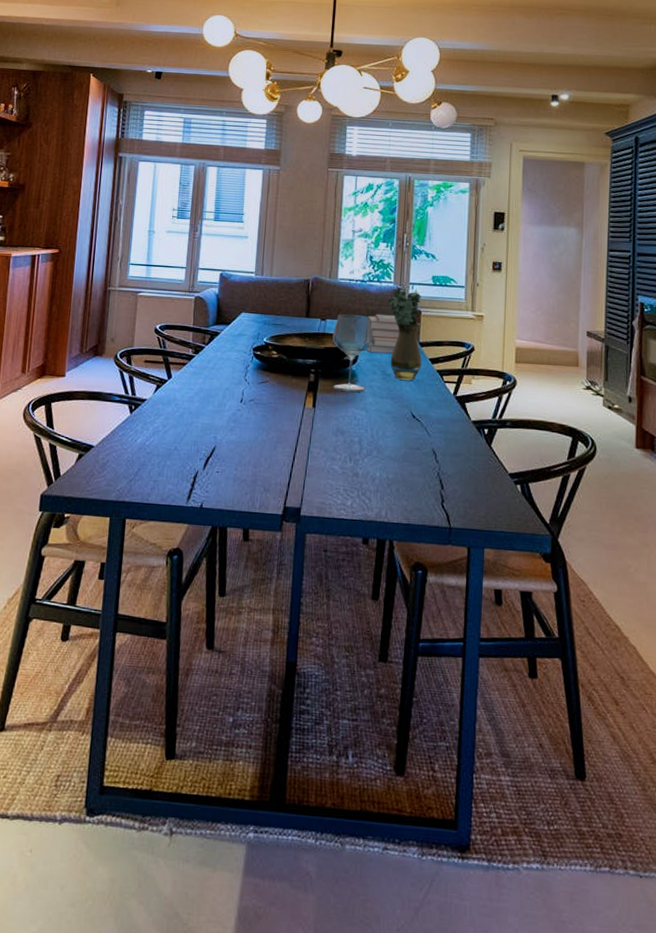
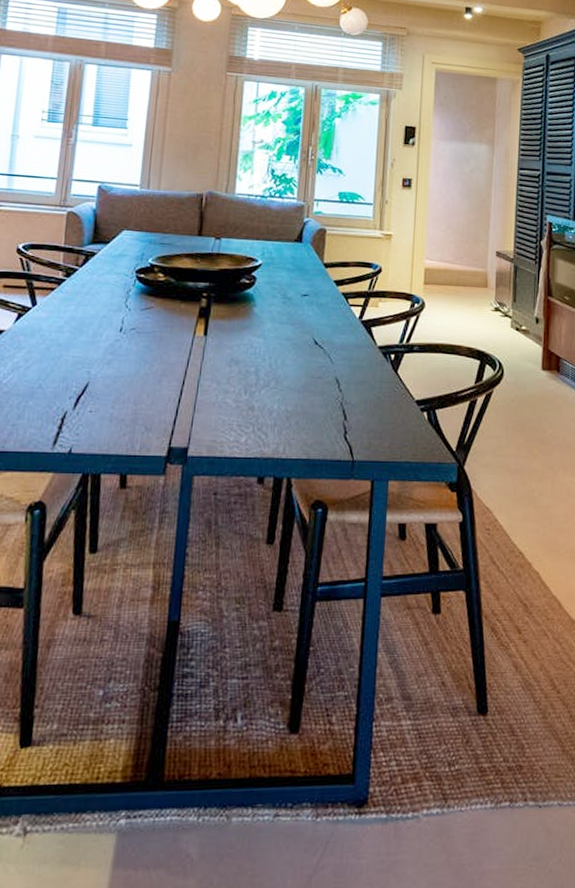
wine glass: present [332,314,374,393] -> none [227,232,274,319]
books: present [366,313,400,354] -> none [265,232,303,275]
vase: present [387,285,422,380] -> none [290,201,326,304]

